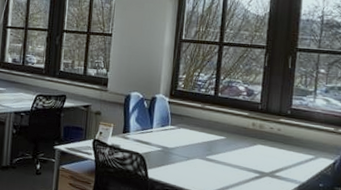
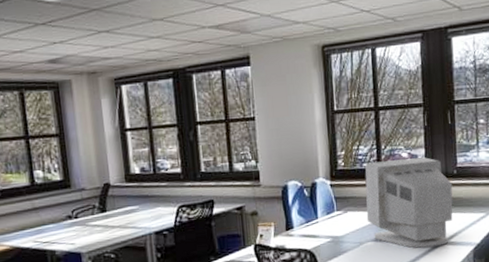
computer monitor: none [197,89,285,177] -> present [365,157,453,249]

